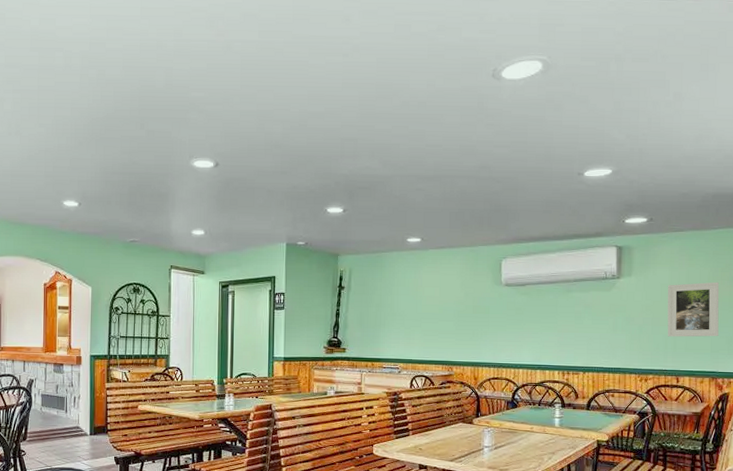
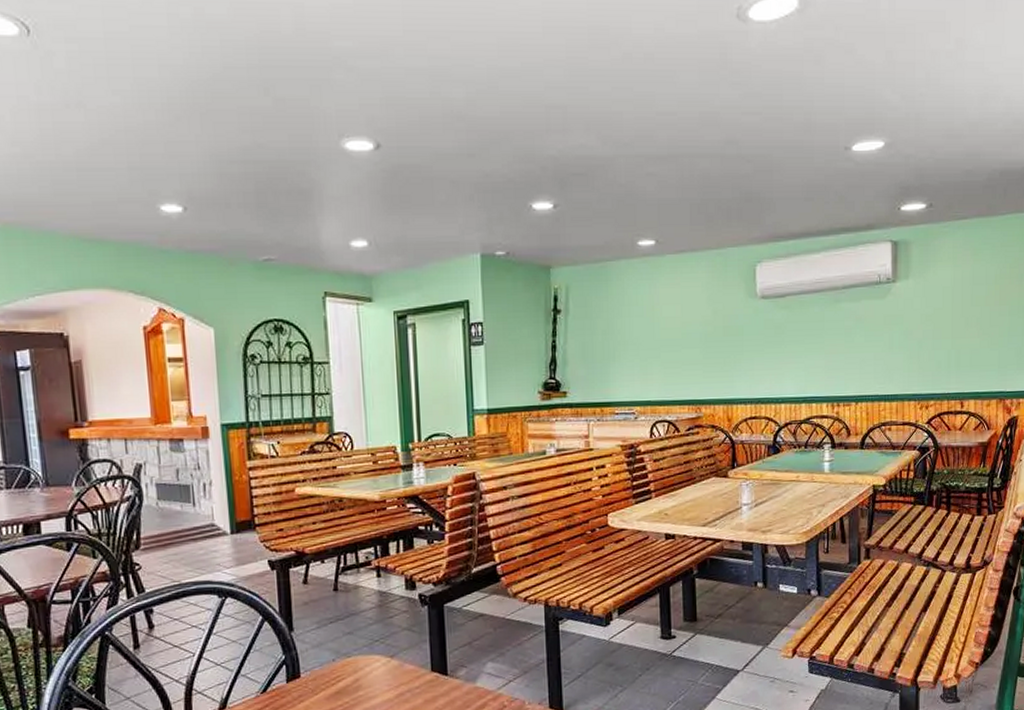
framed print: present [667,282,720,337] -> none [949,281,1008,352]

